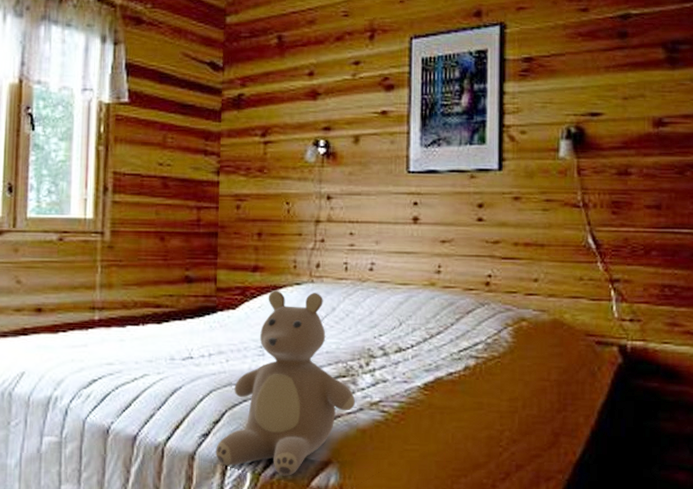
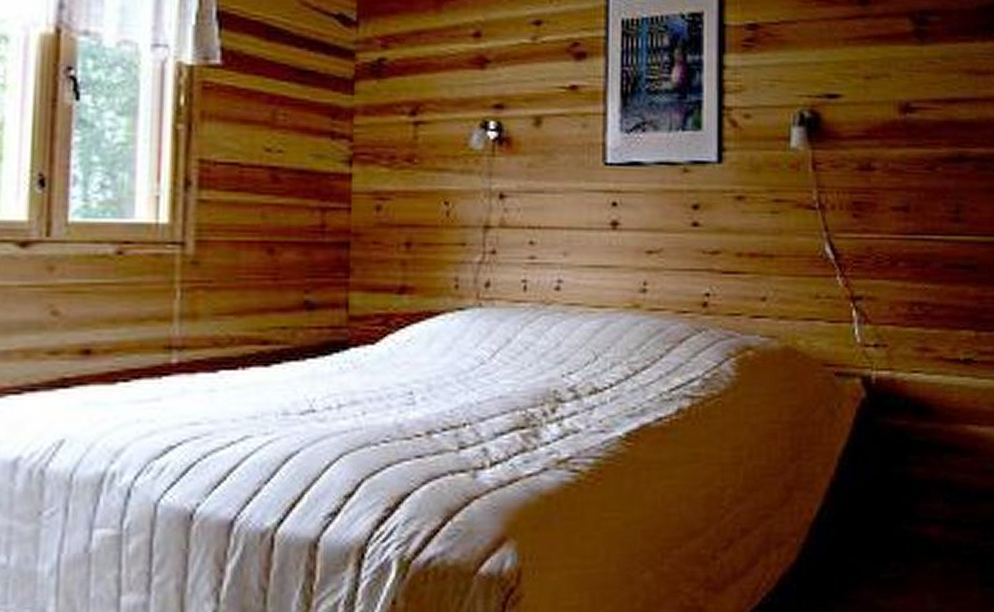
teddy bear: present [216,290,356,476] -> none [348,317,538,562]

